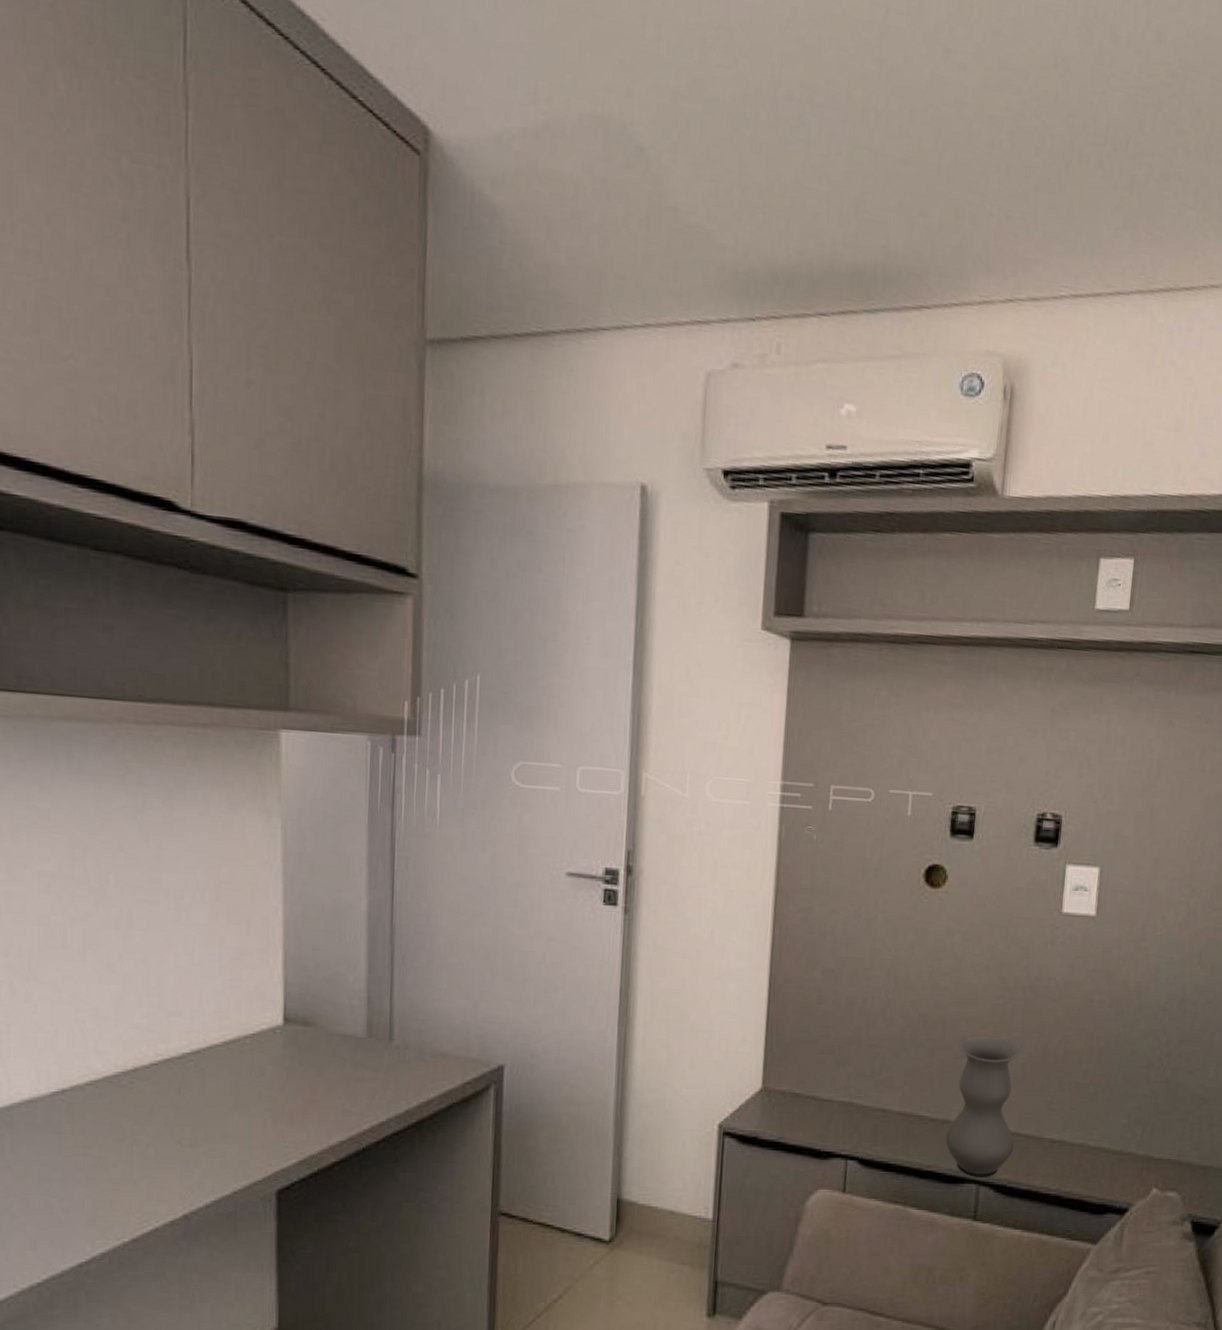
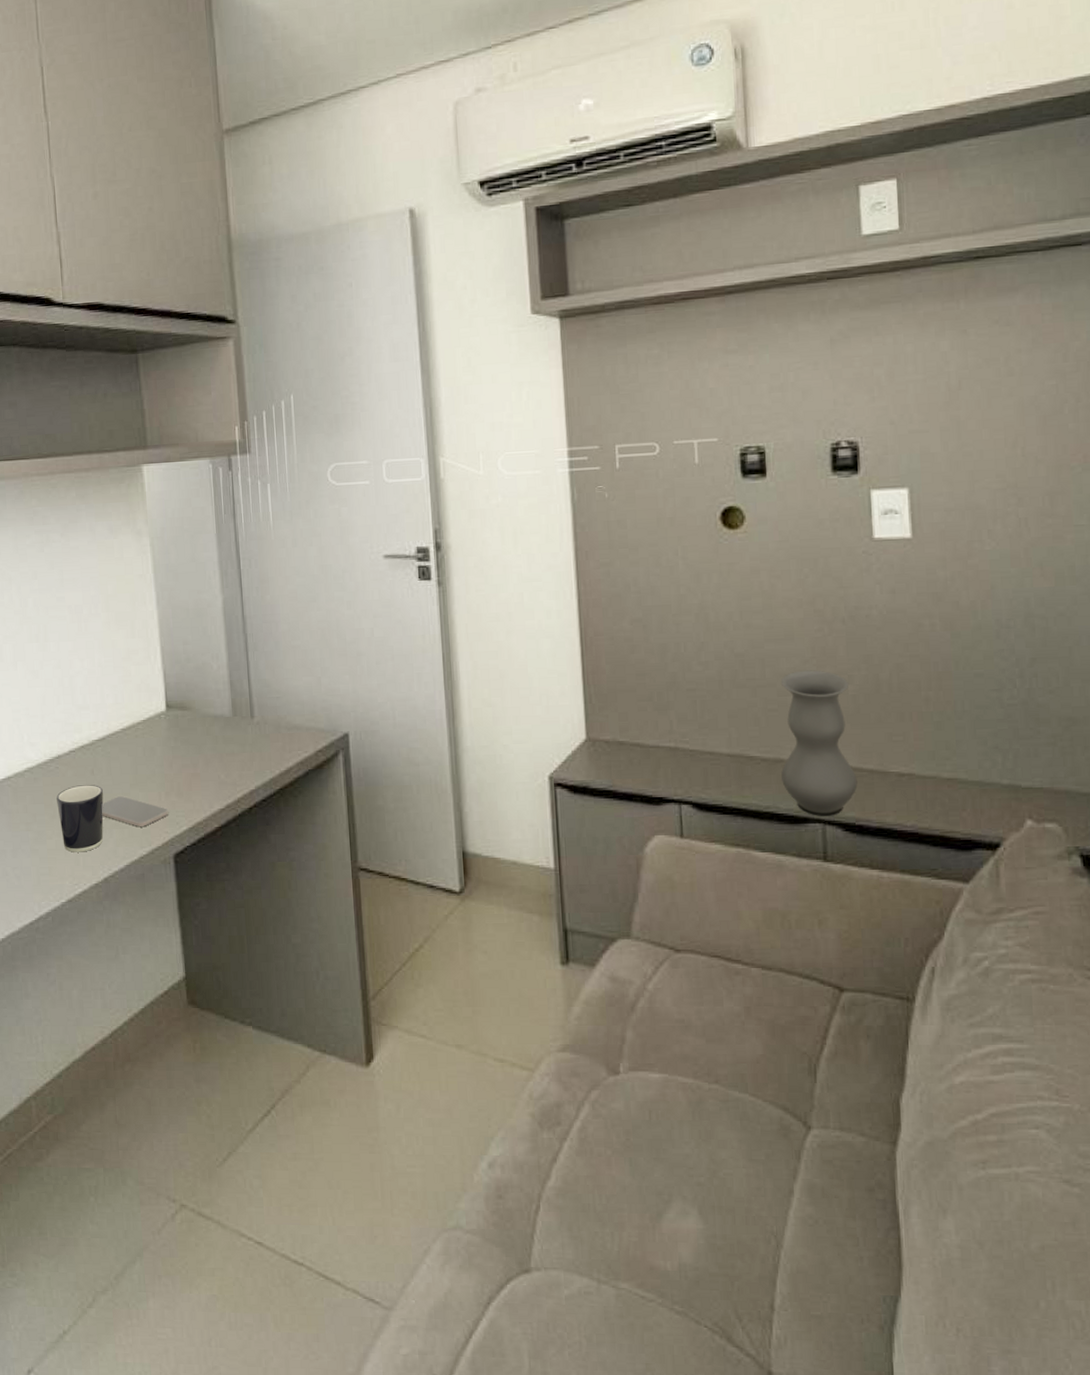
mug: none [127,1104,191,1184] -> present [56,784,104,853]
smartphone: none [188,1121,276,1157] -> present [102,796,169,826]

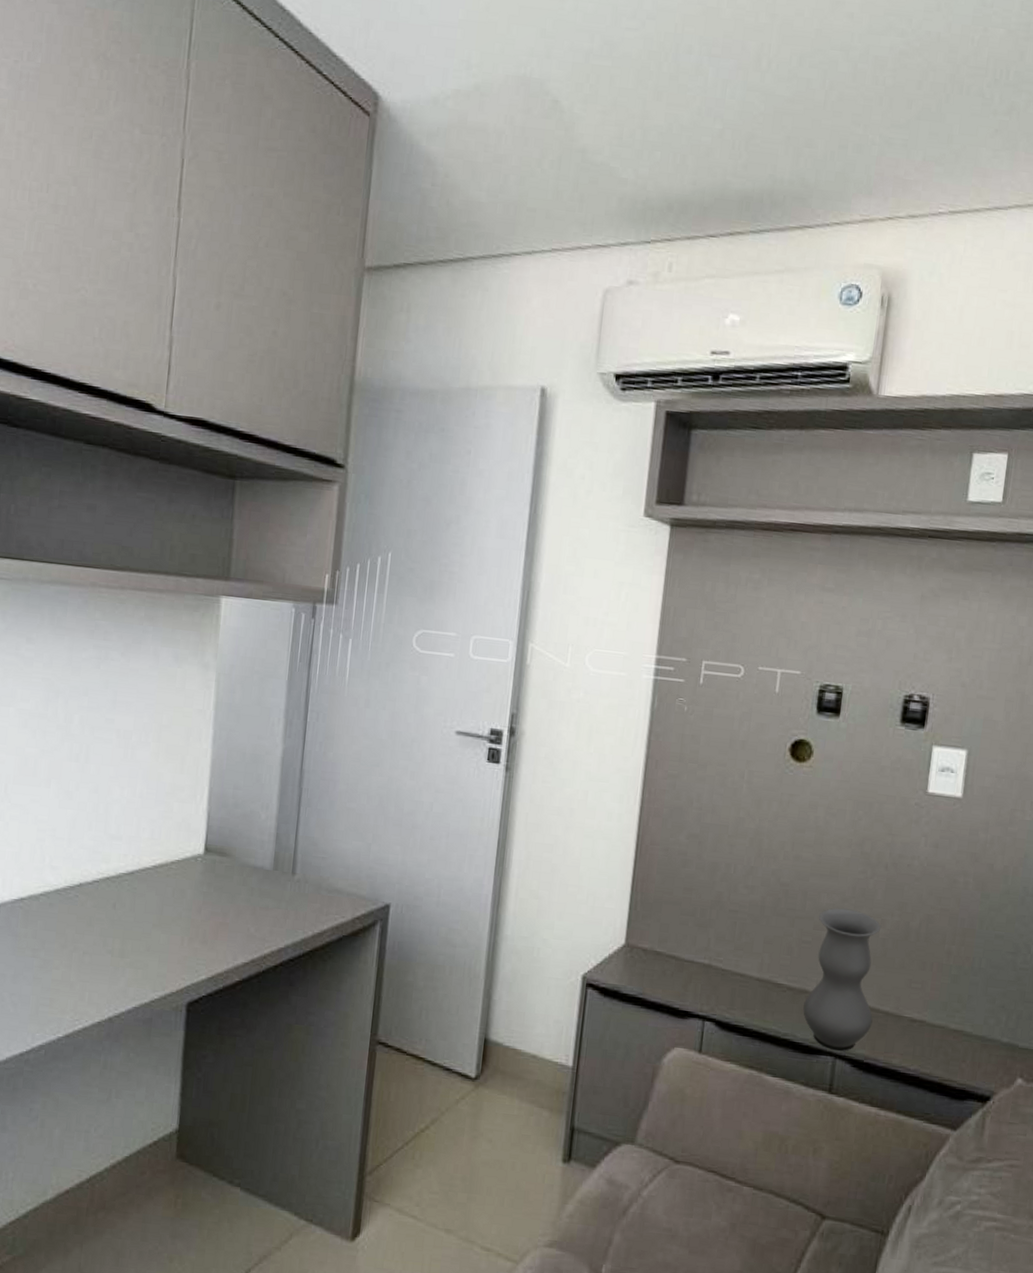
mug: present [56,784,104,853] -> none [70,917,122,988]
smartphone: present [102,796,169,826] -> none [117,935,190,970]

